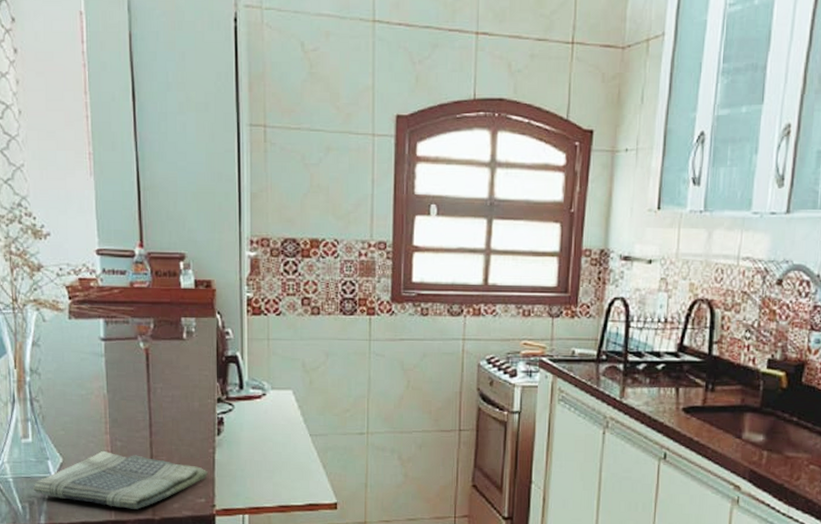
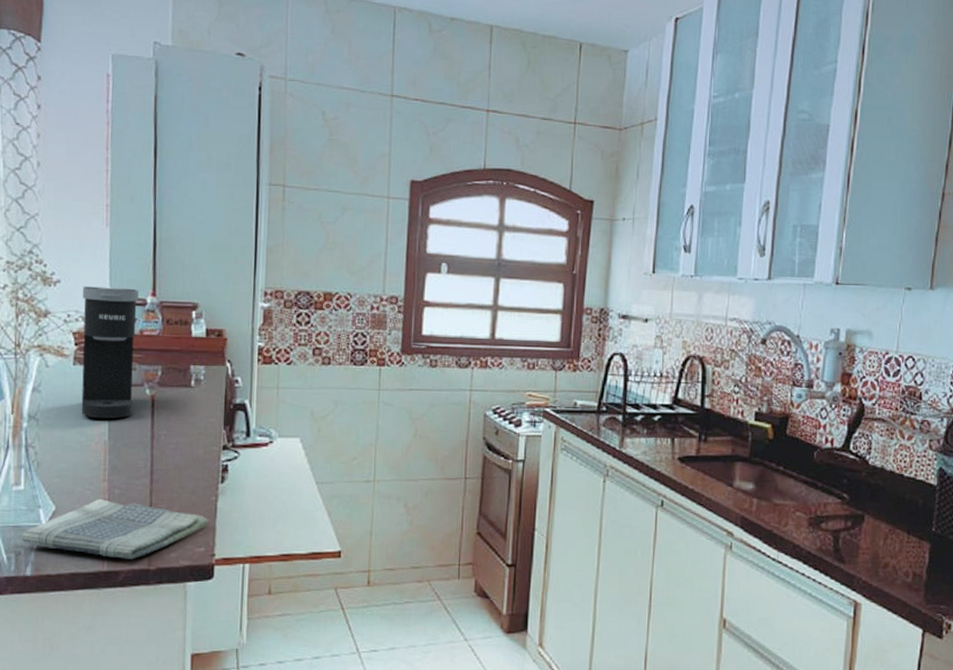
coffee maker: none [72,238,129,373] -> present [81,286,139,419]

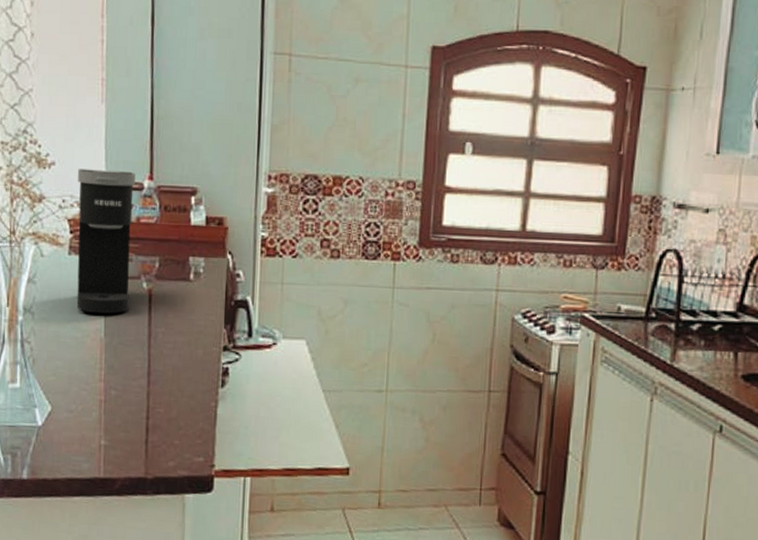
dish towel: present [20,498,209,559] -> none [16,399,208,467]

